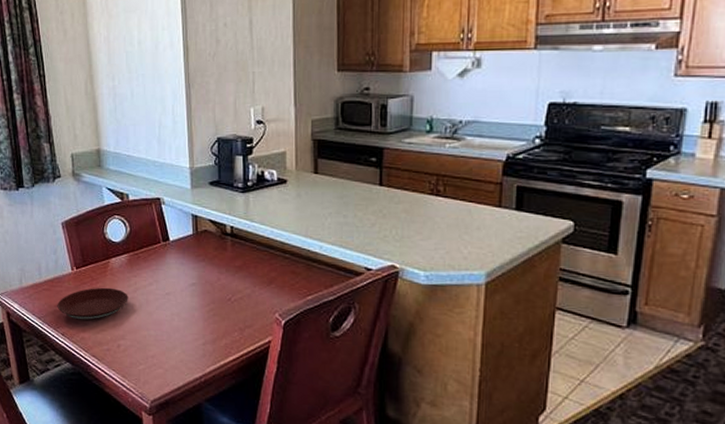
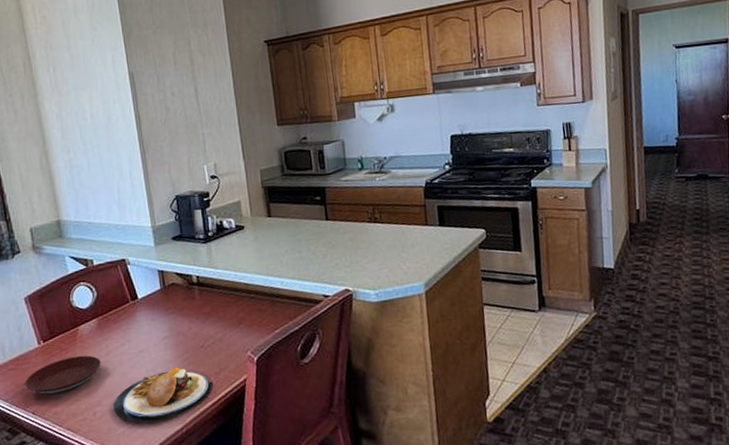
plate: none [137,316,236,365] -> present [113,367,214,423]

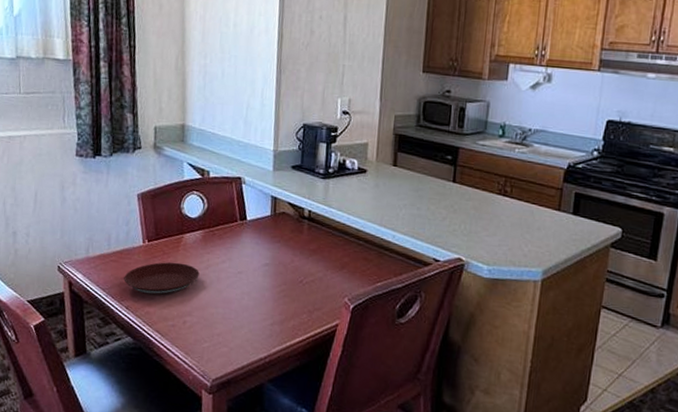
plate: present [113,367,214,423] -> none [203,296,305,344]

